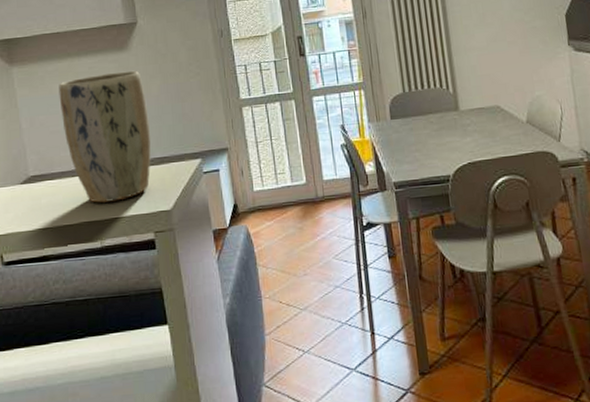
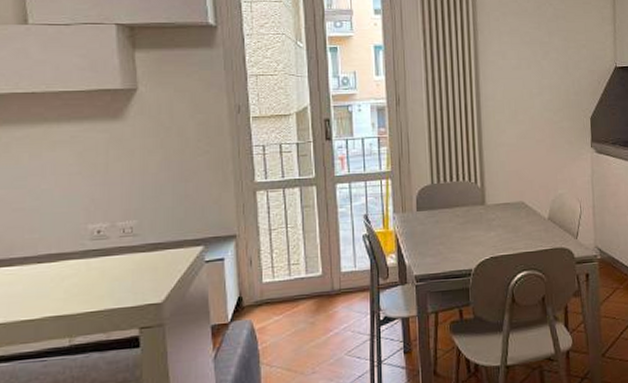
plant pot: present [59,70,151,203] -> none [28,143,144,294]

